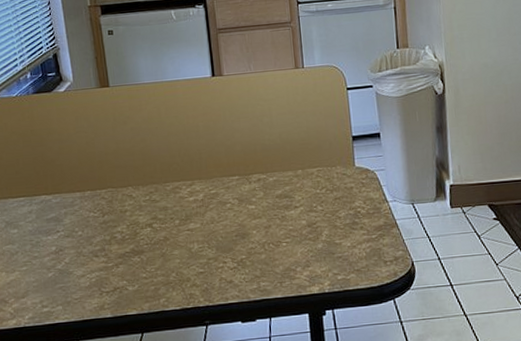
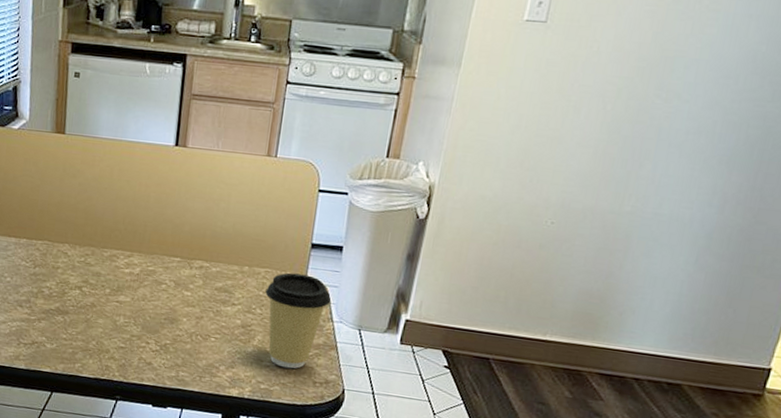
coffee cup: none [321,165,382,255] -> present [265,272,332,369]

